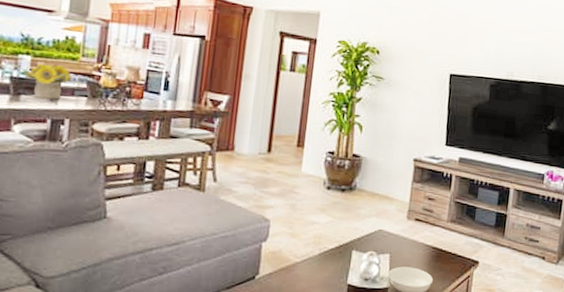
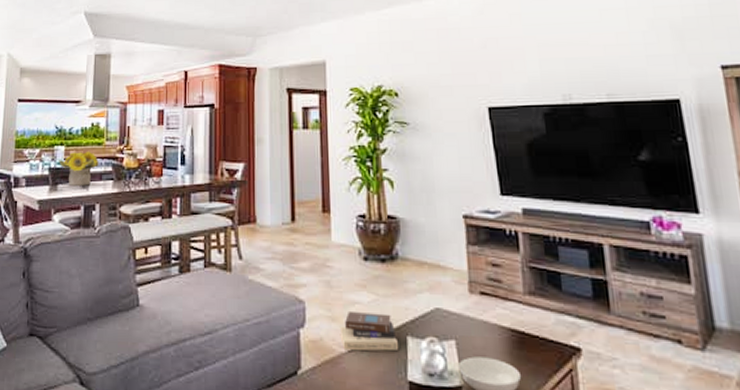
books: none [296,230,345,262] -> present [339,312,399,352]

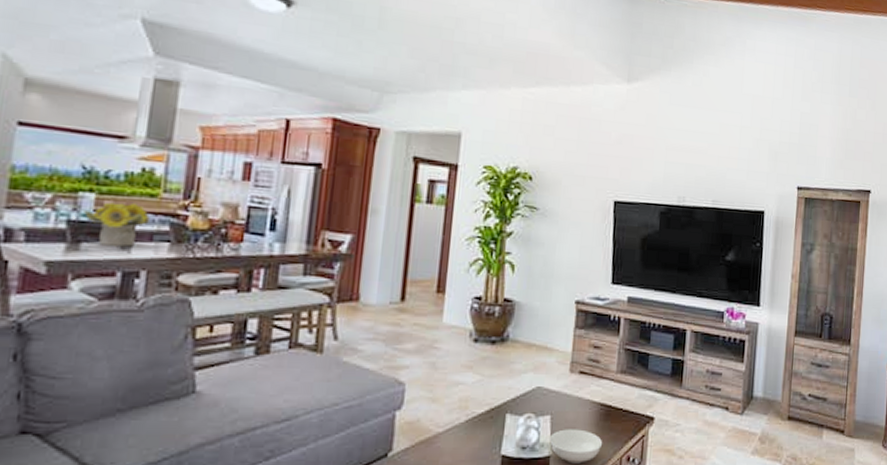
books: present [339,312,399,352] -> none [438,393,498,430]

